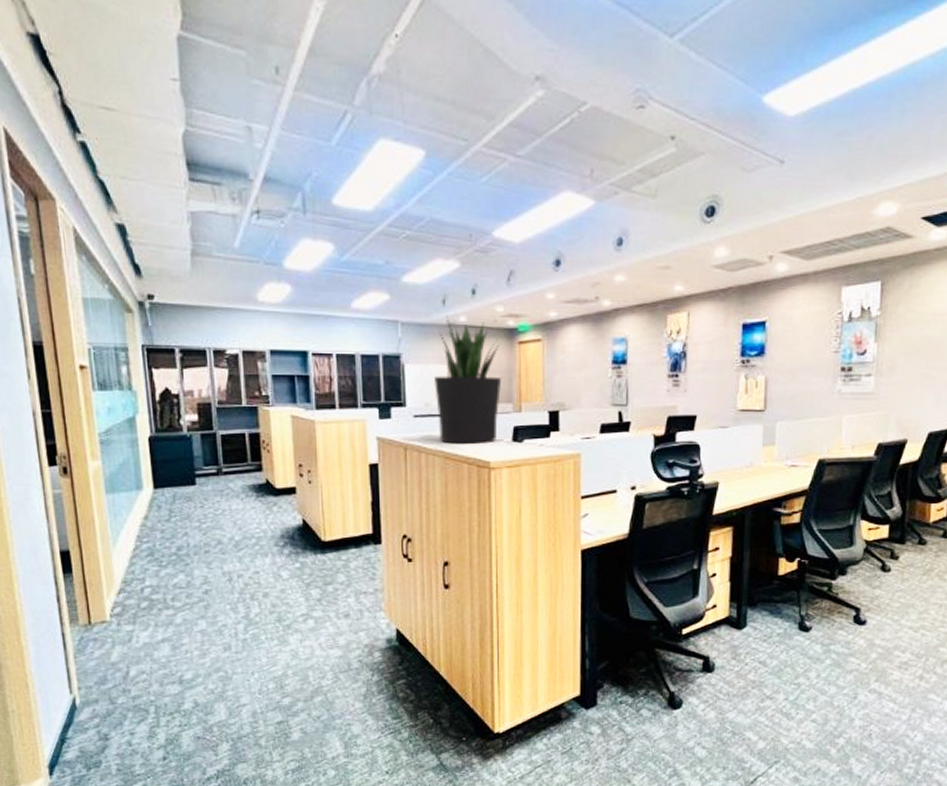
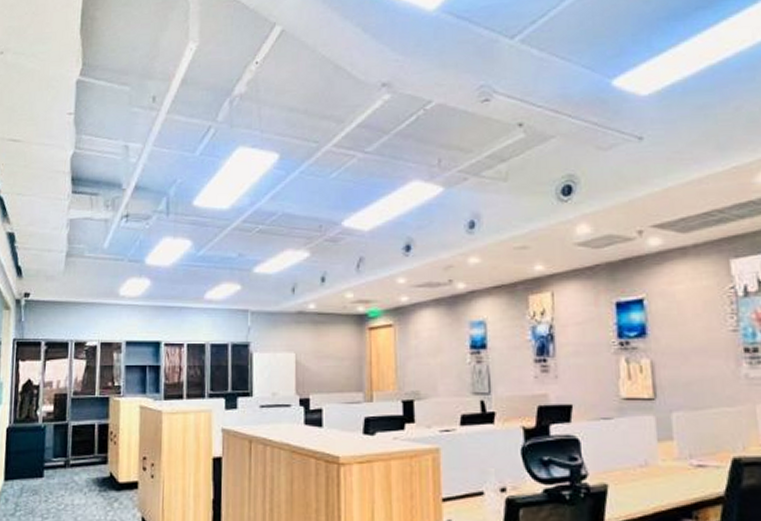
planter: present [434,317,502,445] -> none [282,305,352,438]

